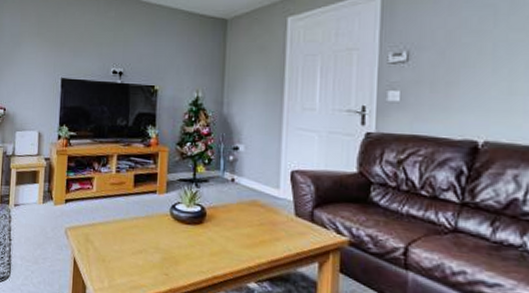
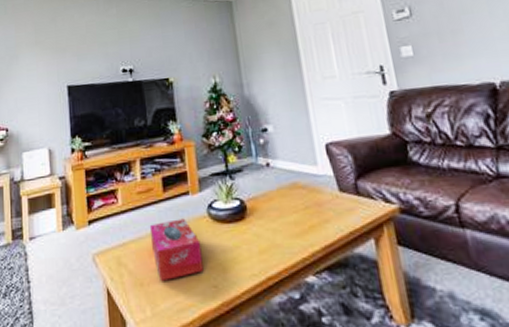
tissue box: none [116,212,160,262] -> present [149,218,204,281]

